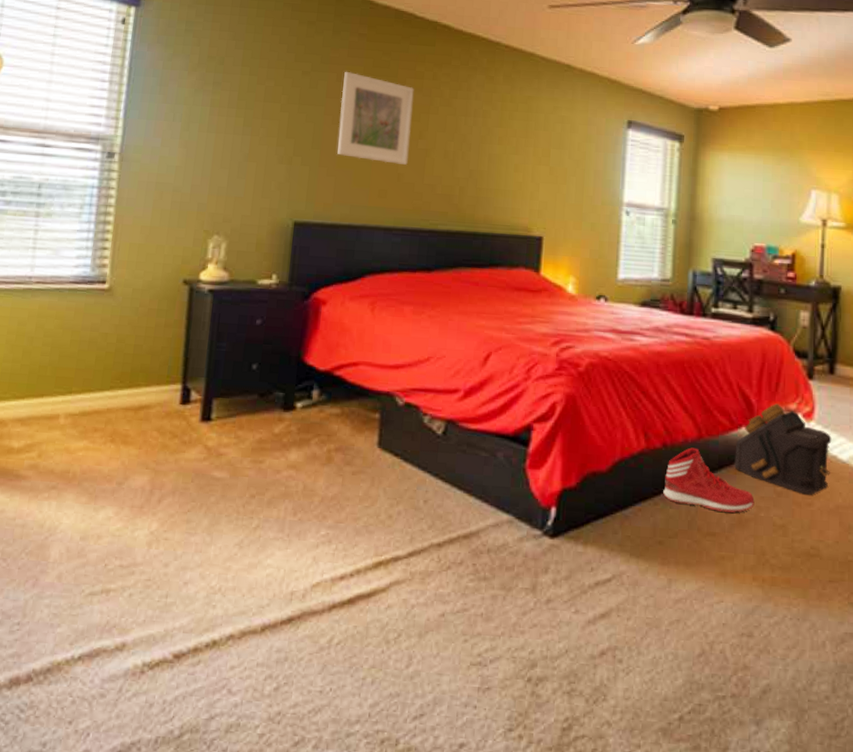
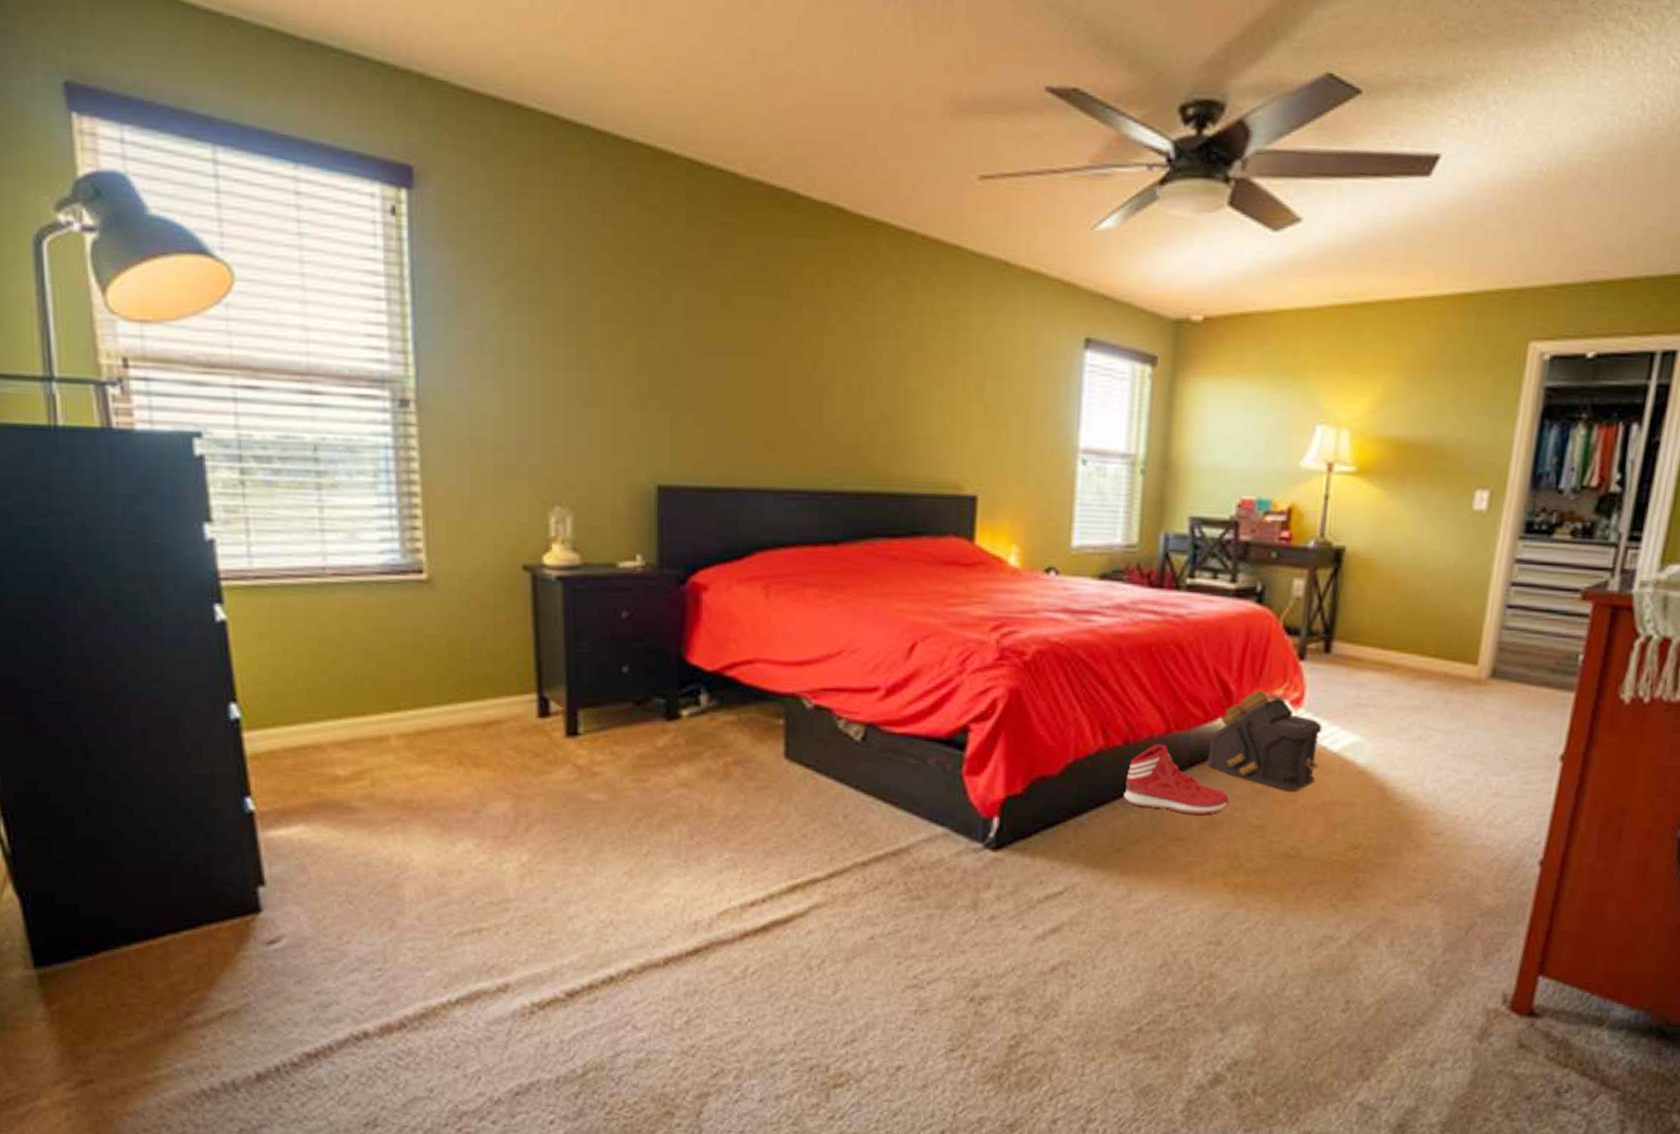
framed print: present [337,71,414,165] -> none [704,277,802,406]

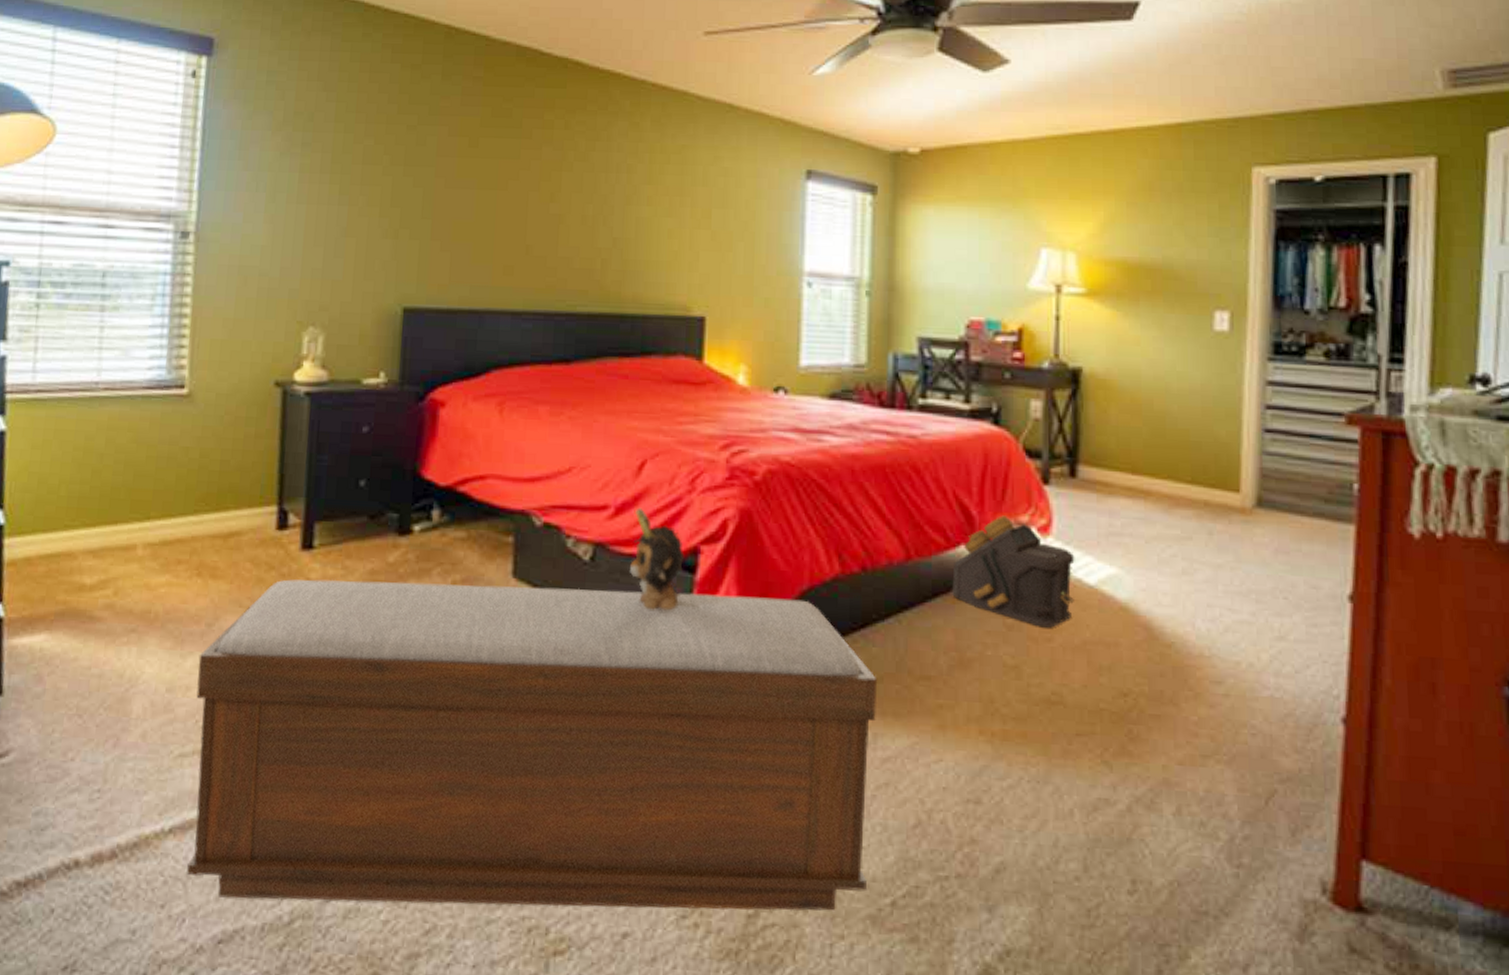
bench: none [468,764,1135,1057] -> present [185,579,878,911]
plush toy: none [901,688,956,785] -> present [630,507,686,610]
sneaker: present [1124,744,1229,814] -> none [864,571,979,651]

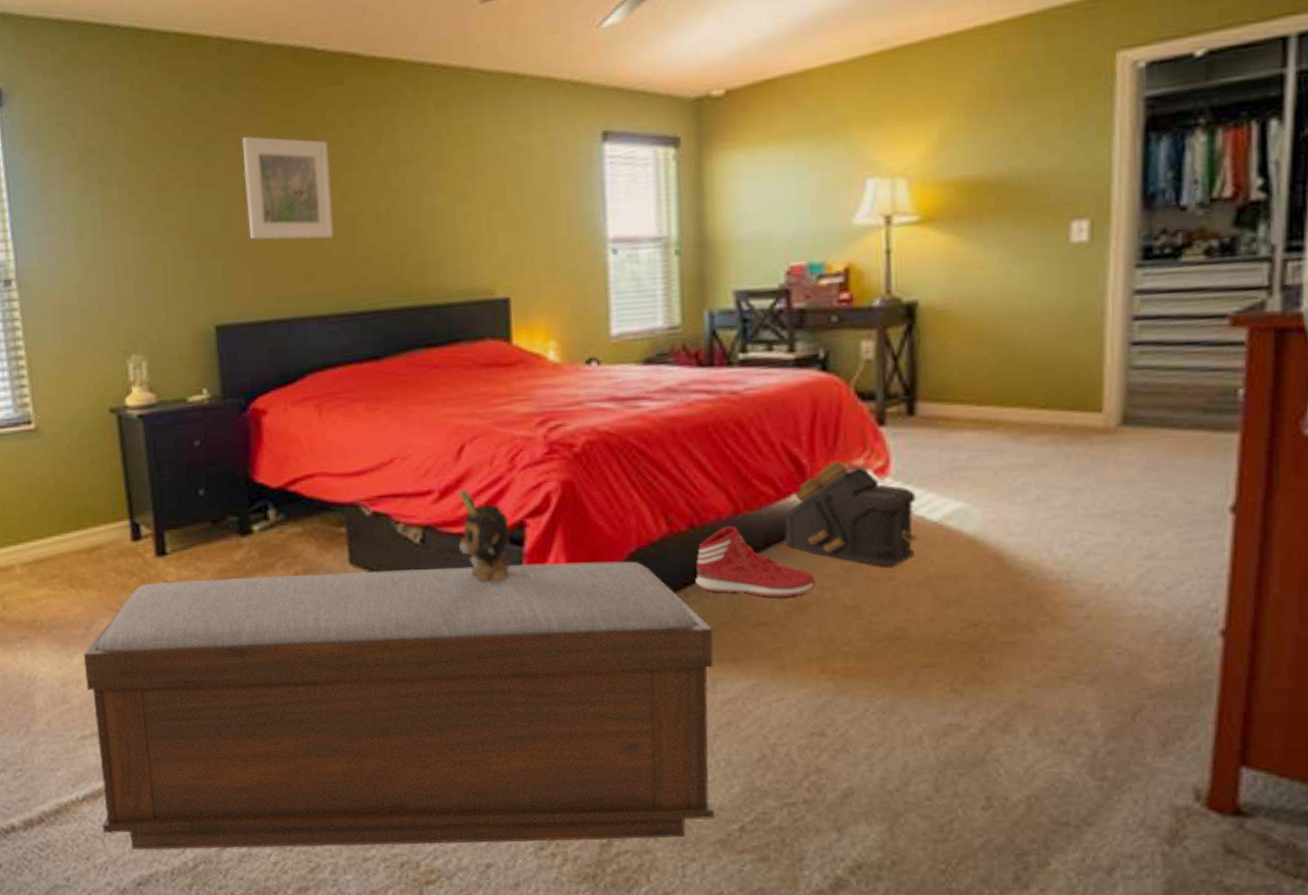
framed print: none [451,123,543,234] -> present [242,135,334,240]
sneaker: none [864,571,979,651] -> present [695,526,816,597]

